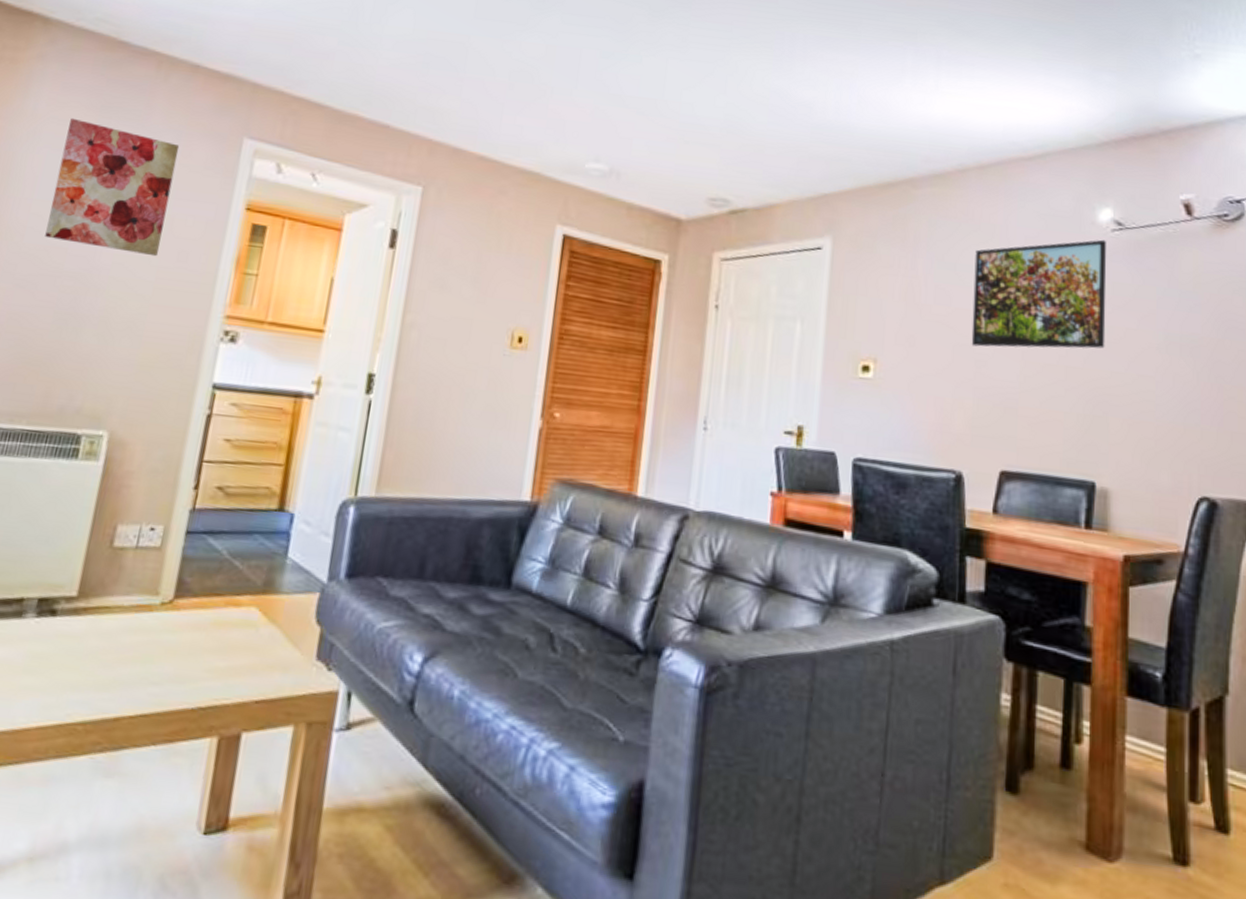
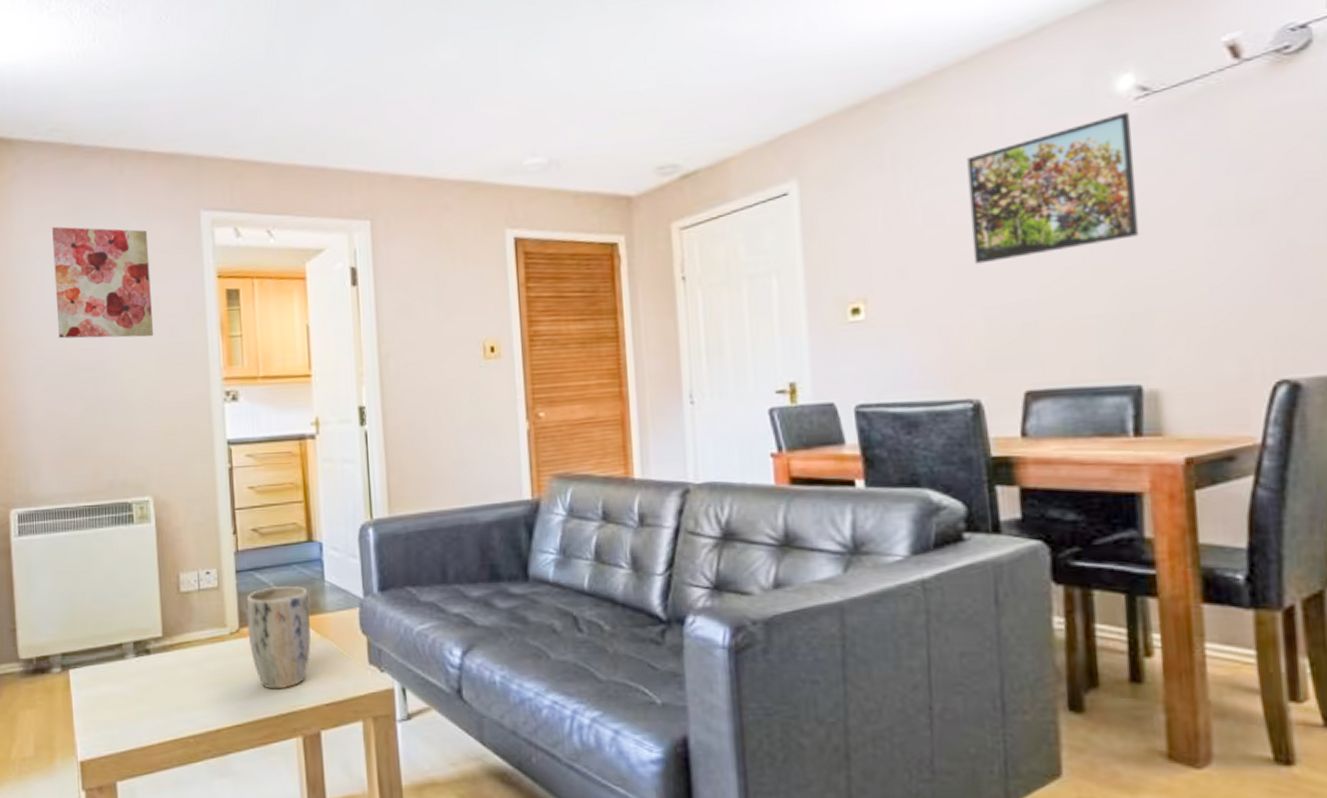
plant pot: none [180,556,265,678] -> present [246,585,311,690]

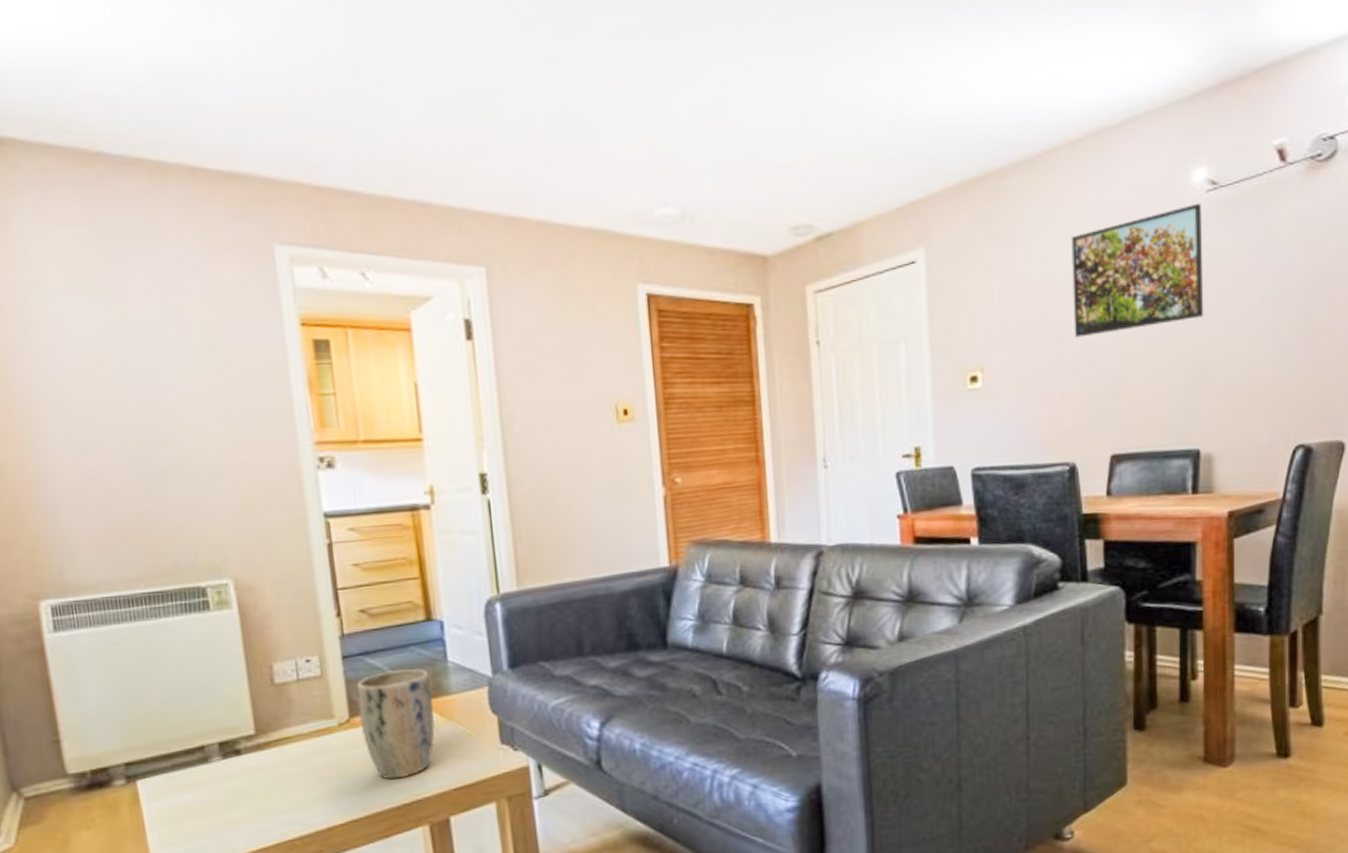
wall art: present [52,226,154,339] -> none [70,254,222,394]

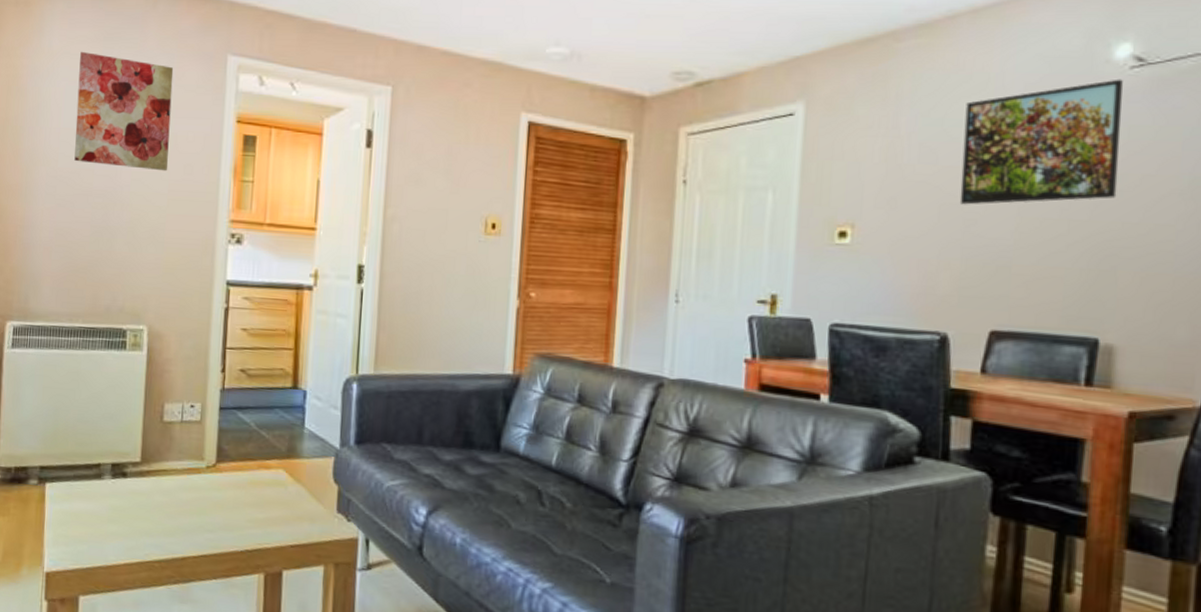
wall art: none [70,254,222,394] -> present [74,51,174,172]
plant pot: present [356,669,435,780] -> none [223,427,287,526]

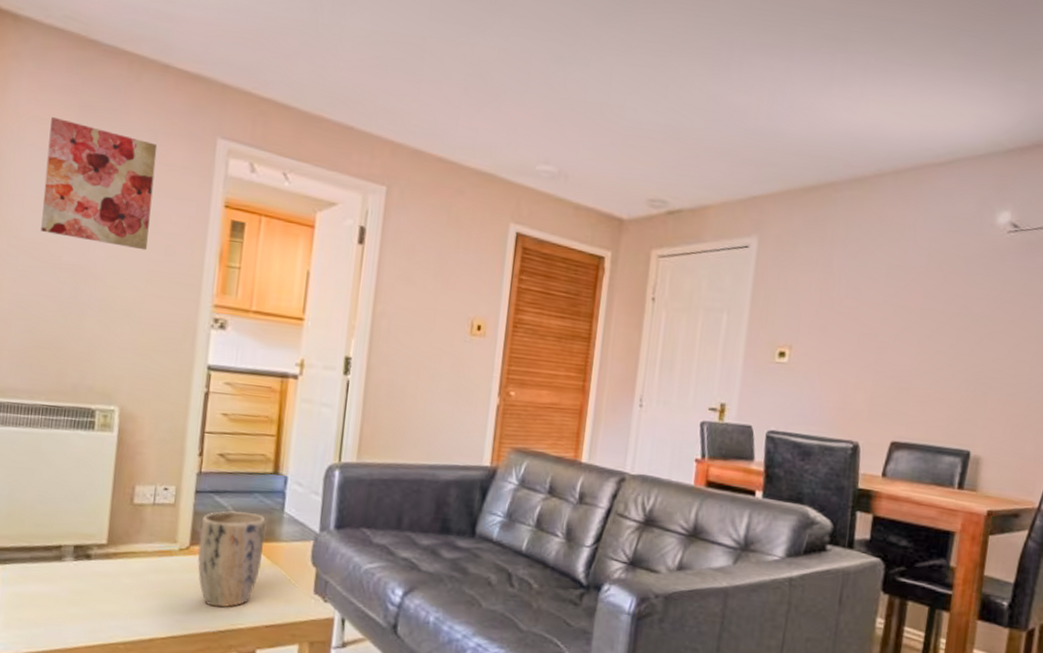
plant pot: none [223,427,287,526] -> present [197,511,266,608]
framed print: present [959,79,1123,205] -> none [875,240,1002,338]

